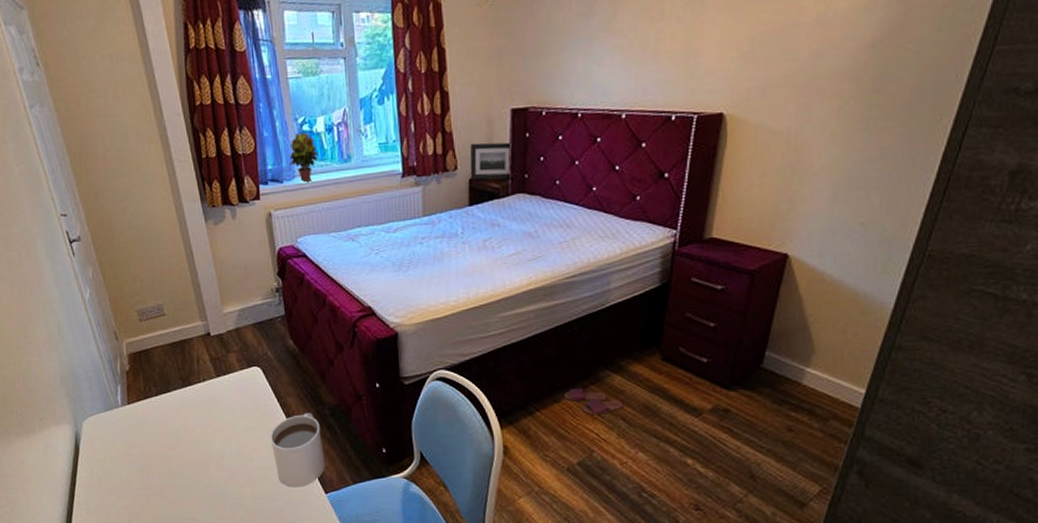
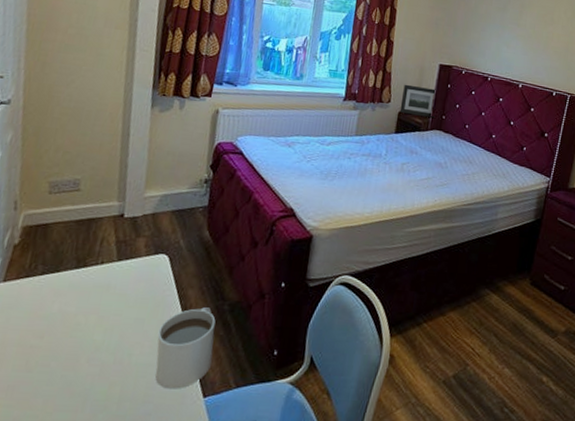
potted plant: present [289,132,320,182] -> none [247,48,276,90]
slippers: present [563,387,624,416] -> none [448,303,497,331]

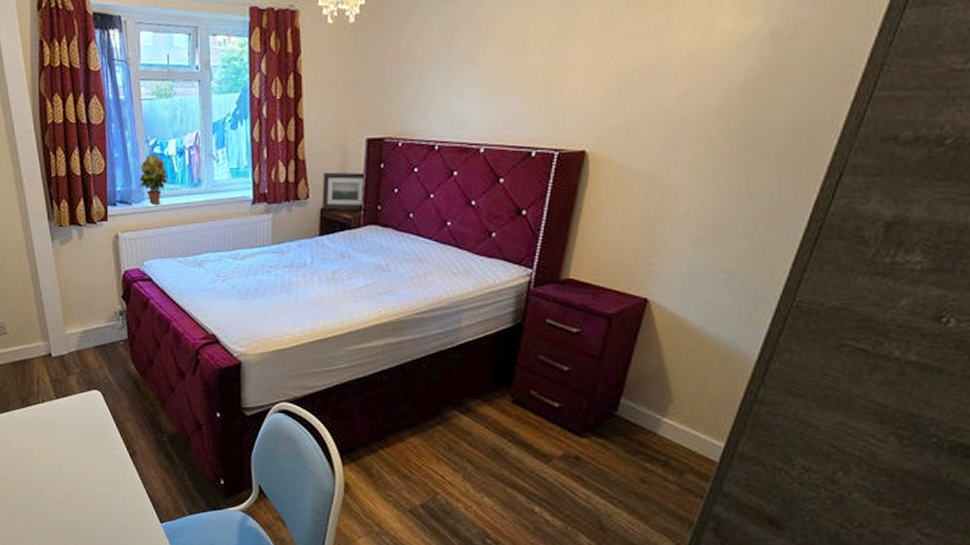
mug: present [155,306,216,389] -> none [107,438,163,515]
potted plant: none [247,48,276,90] -> present [139,154,170,205]

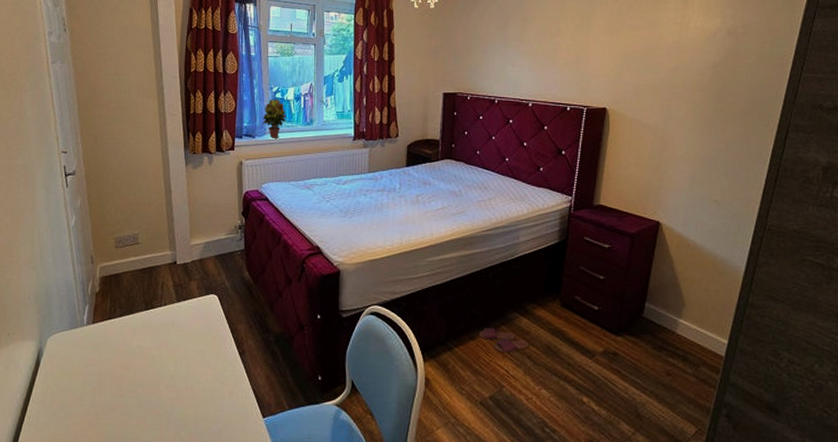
picture frame: present [322,172,368,210] -> none [408,117,445,147]
slippers: none [408,427,471,457] -> present [478,327,529,354]

